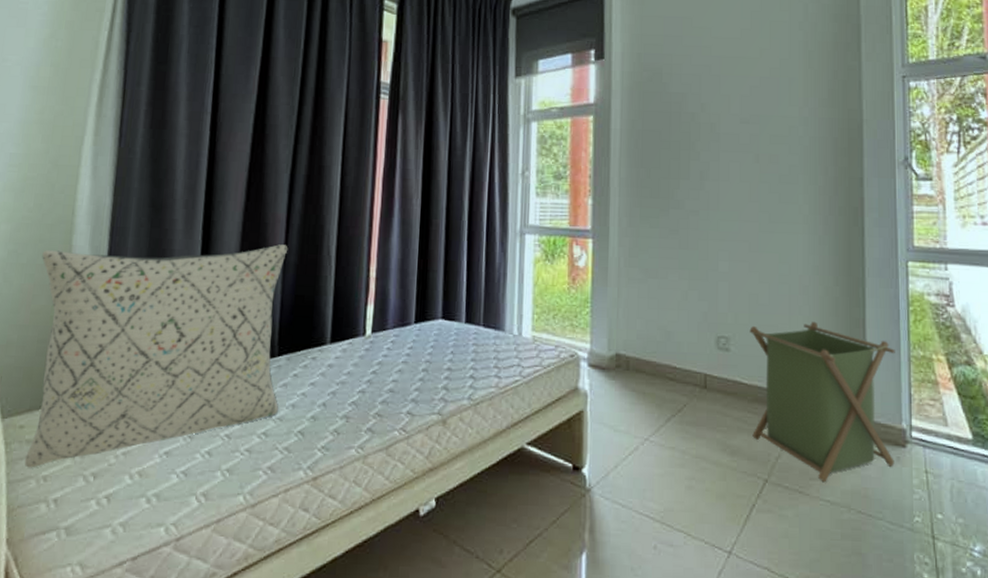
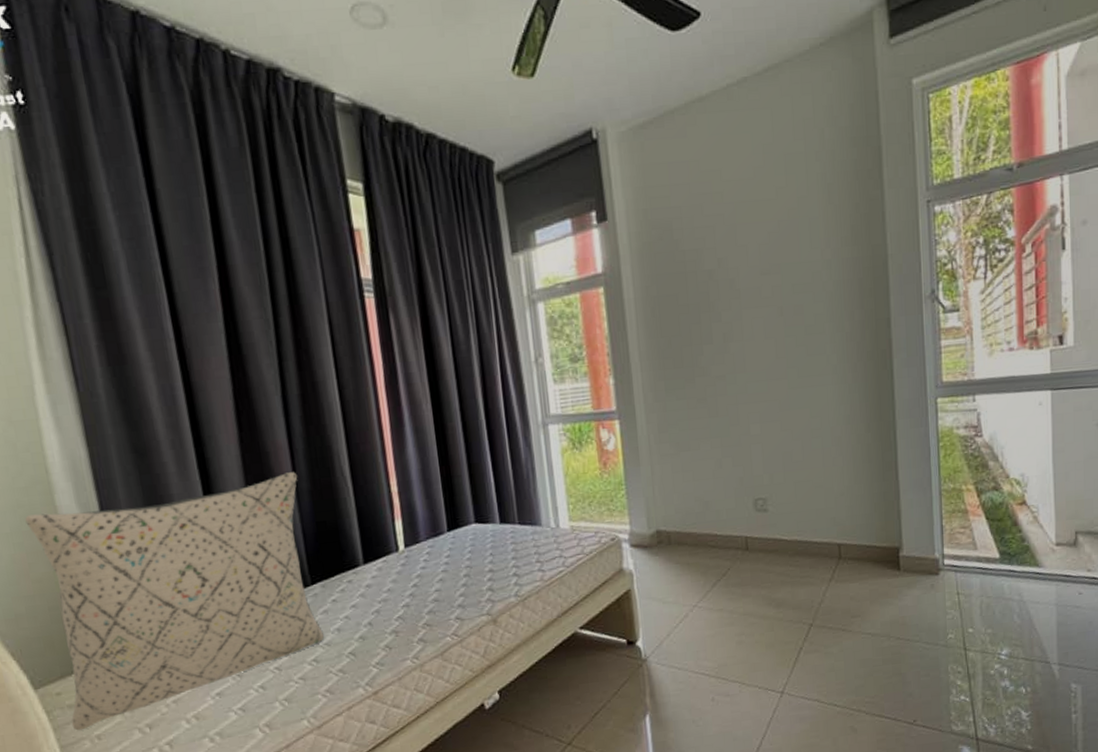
laundry basket: present [749,321,895,483] -> none [785,470,929,618]

